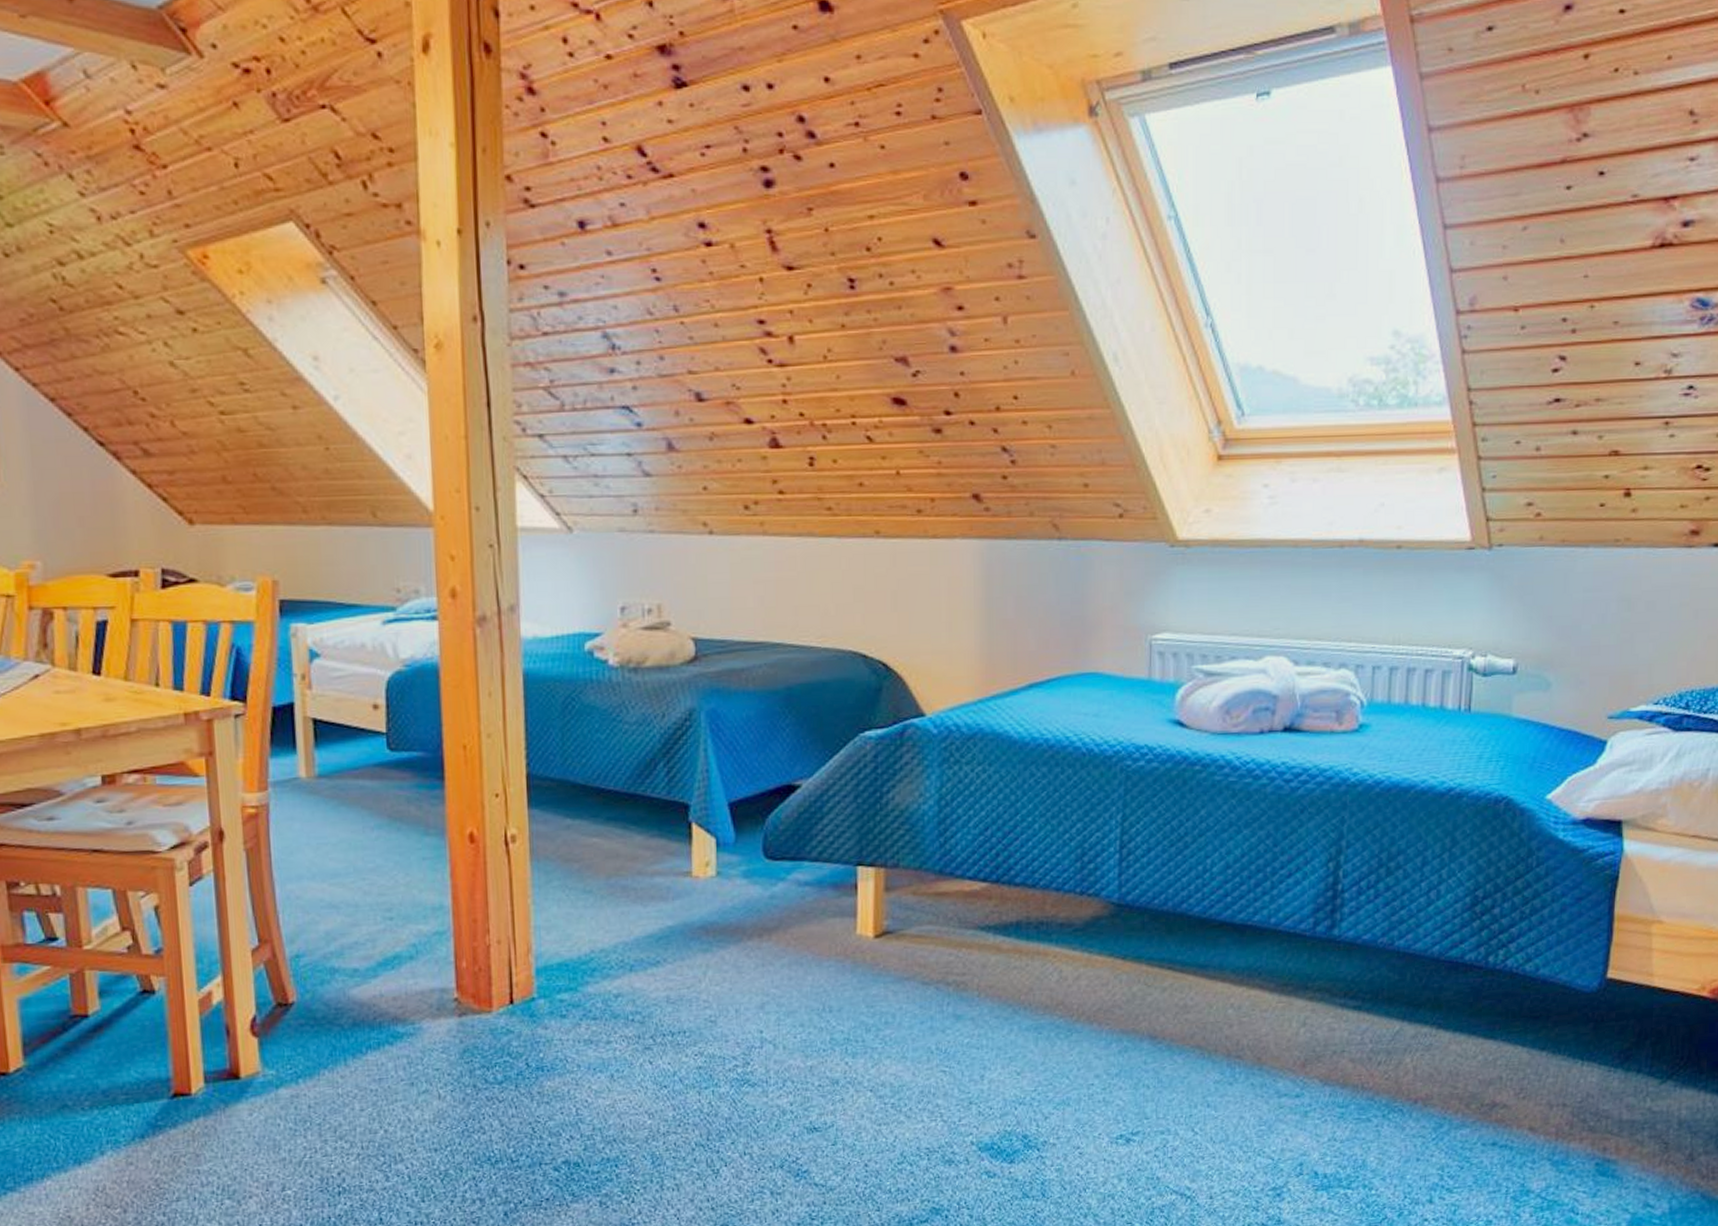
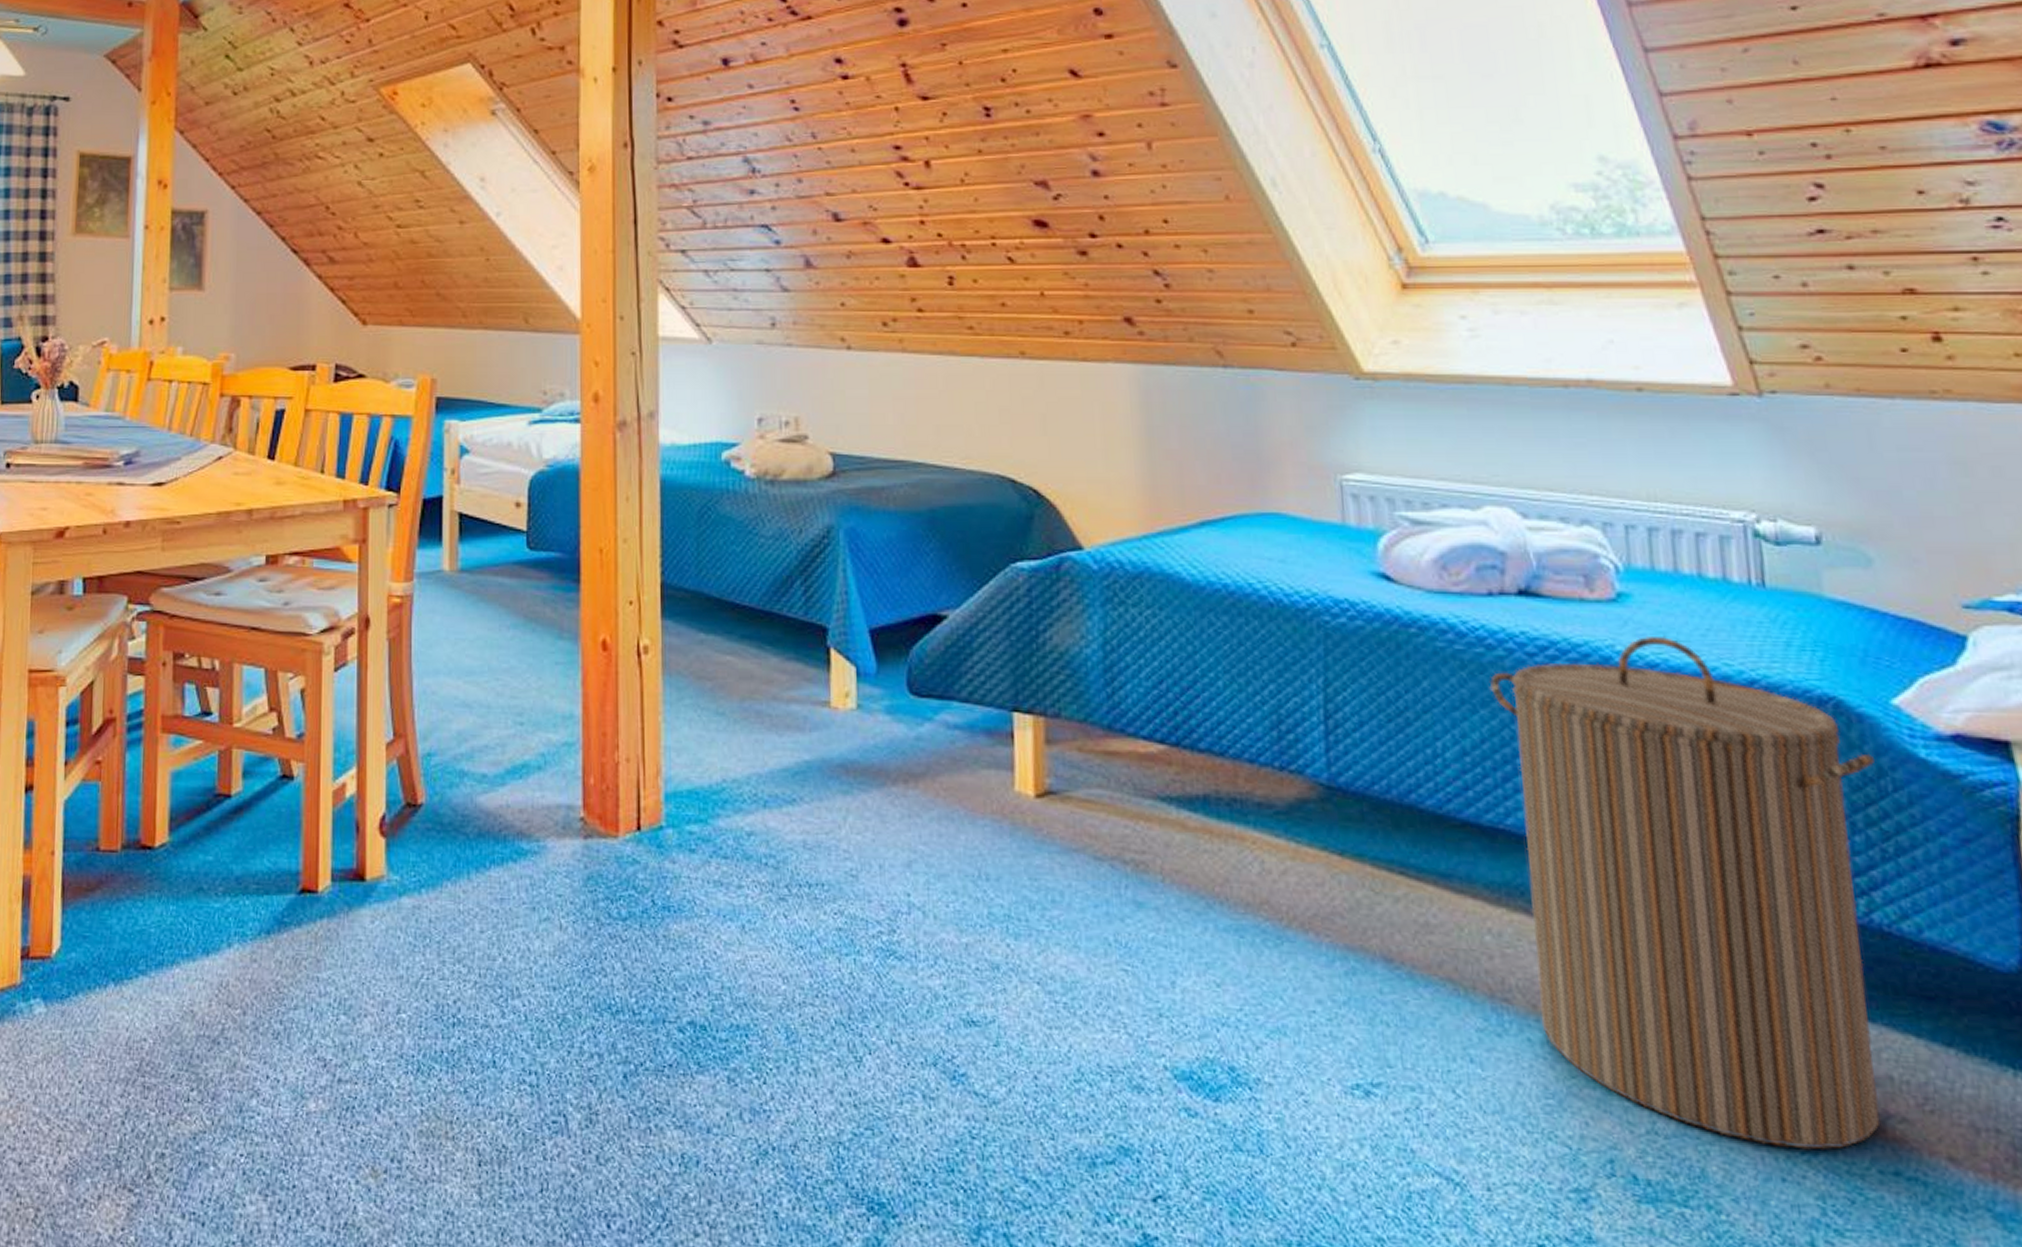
laundry hamper: none [1253,757,1527,1137] -> present [1489,635,1881,1151]

